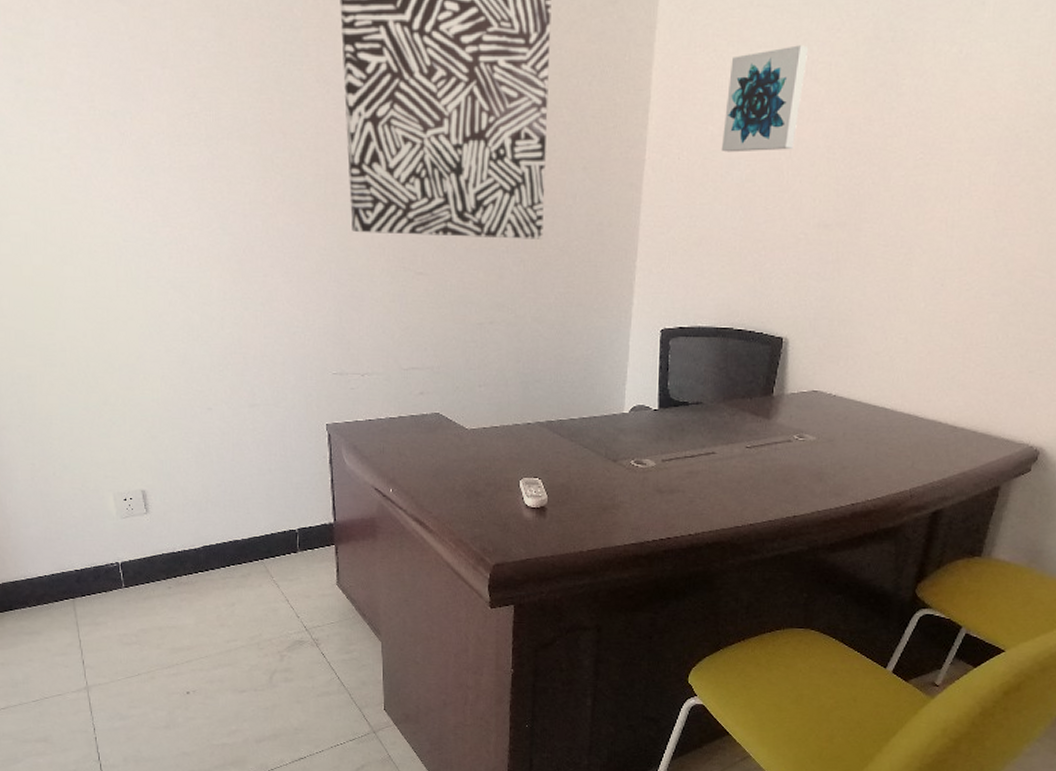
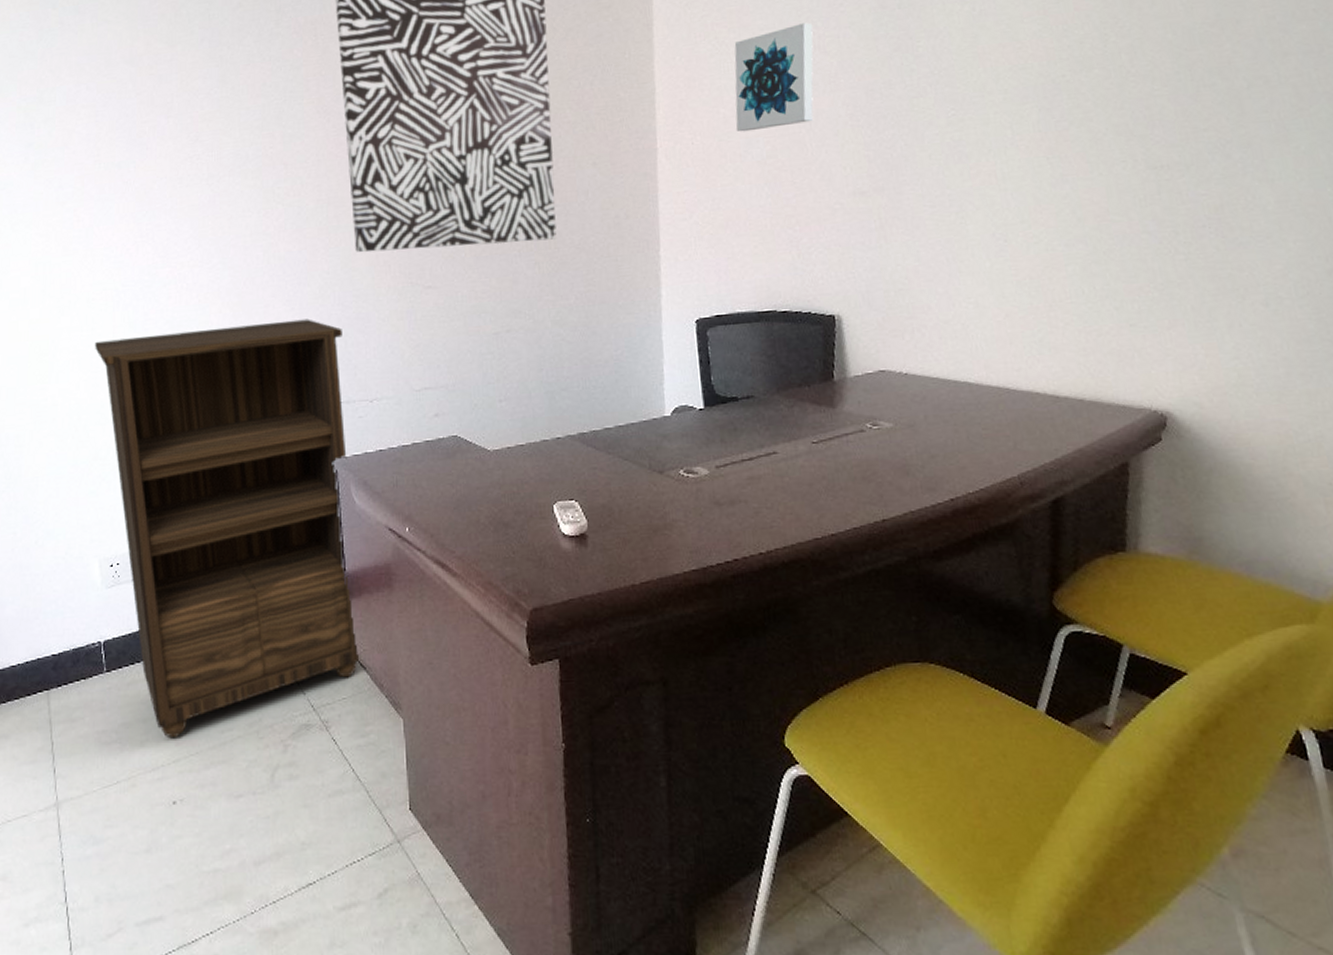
bookshelf: none [99,292,348,644] -> present [95,319,362,738]

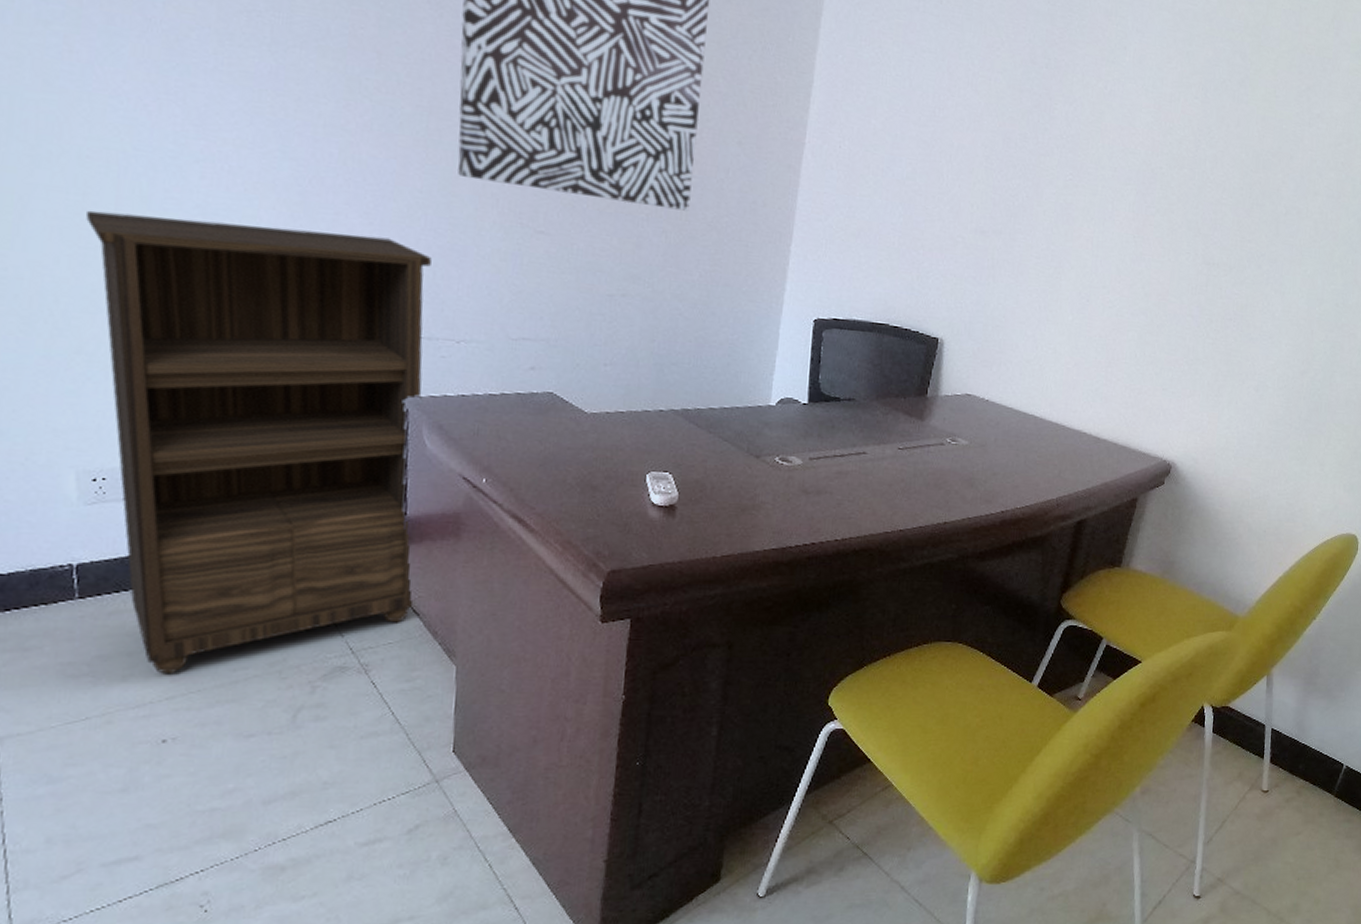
wall art: present [734,23,814,132] -> none [883,56,969,155]

